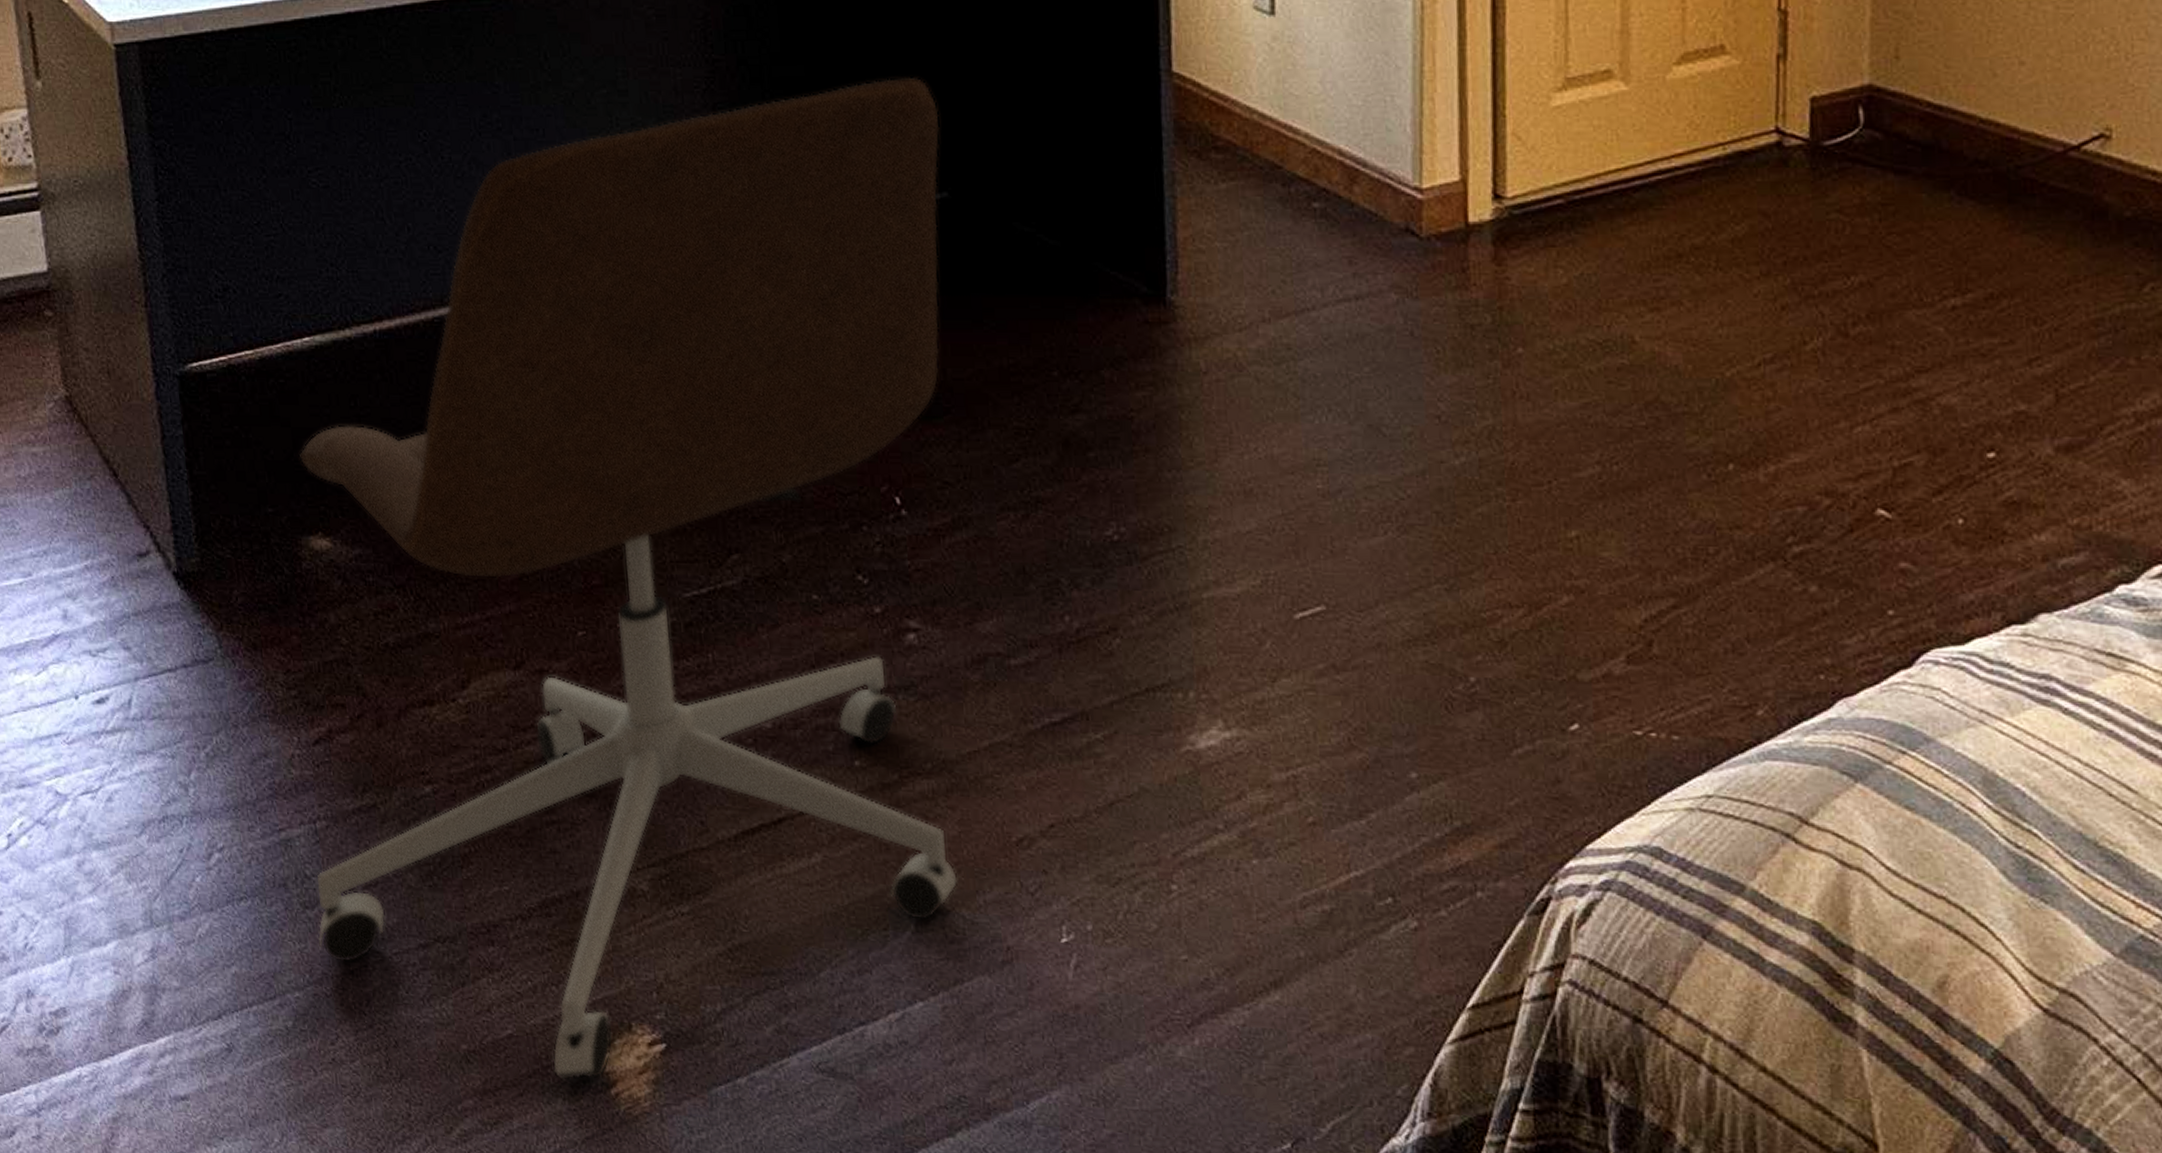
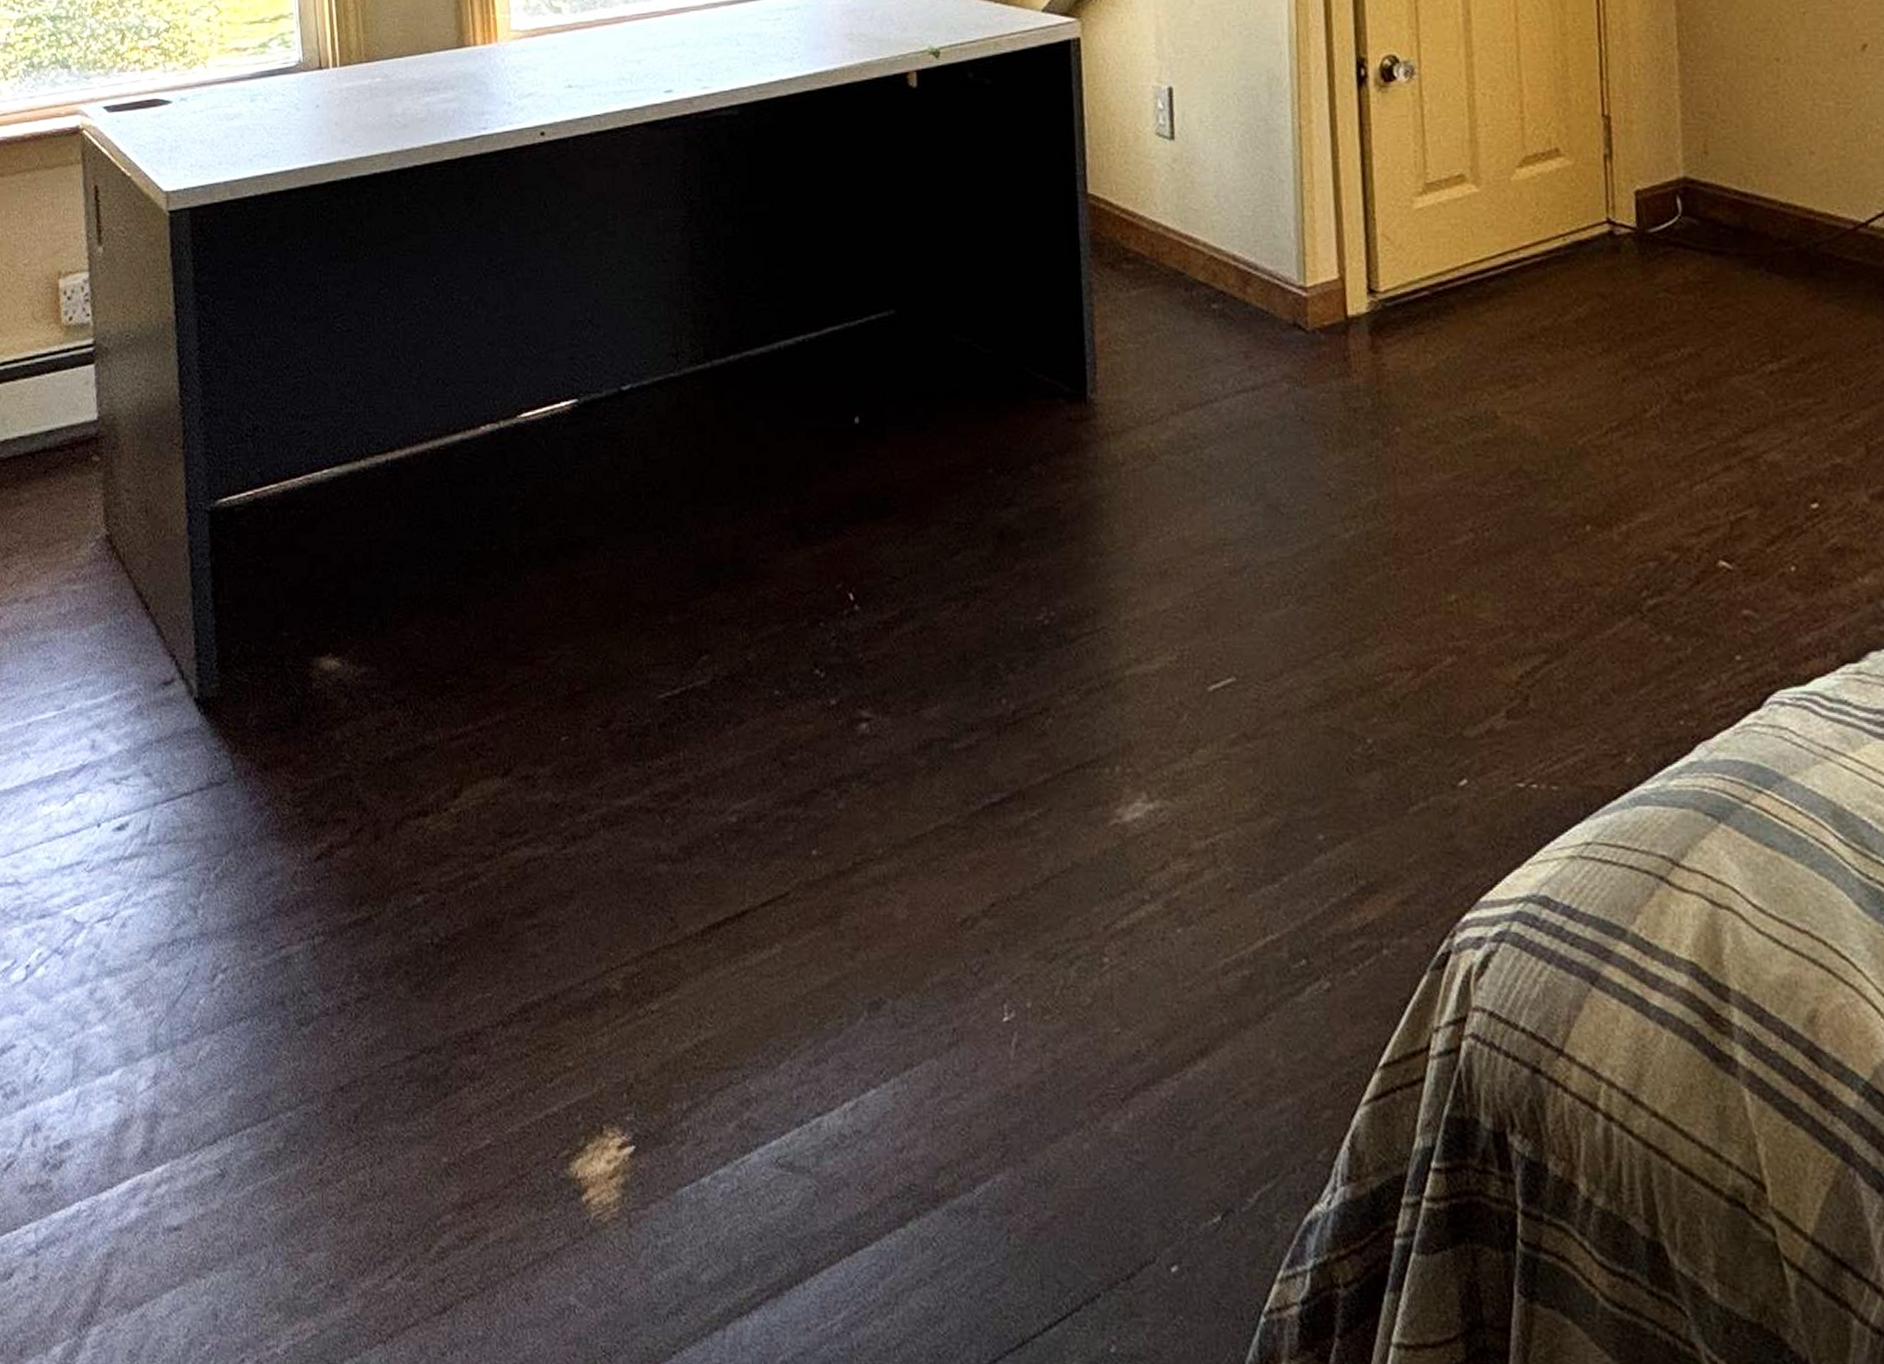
office chair: present [299,77,959,1082] -> none [310,208,908,1191]

